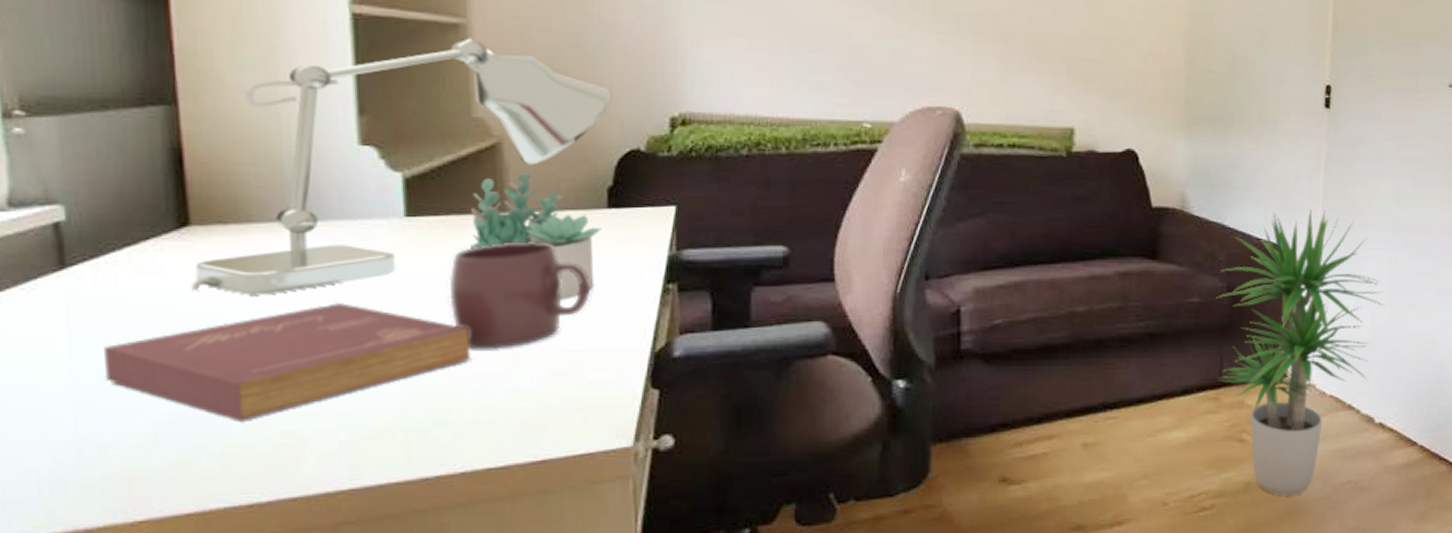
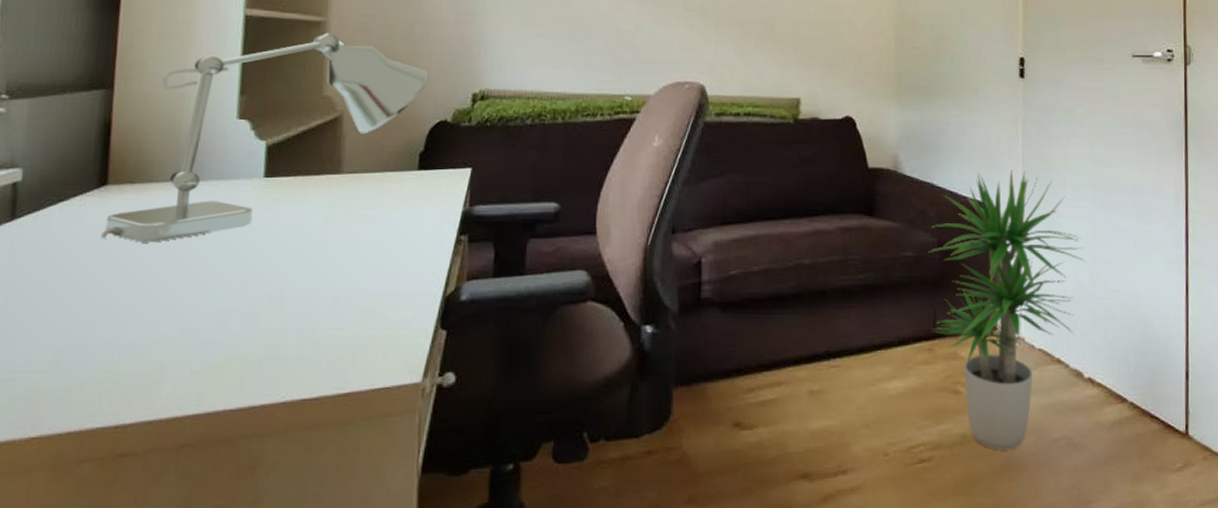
book: present [104,303,471,420] -> none [27,250,302,350]
mug: present [449,241,591,349] -> none [289,198,399,291]
succulent plant: present [469,173,602,298] -> none [309,141,412,247]

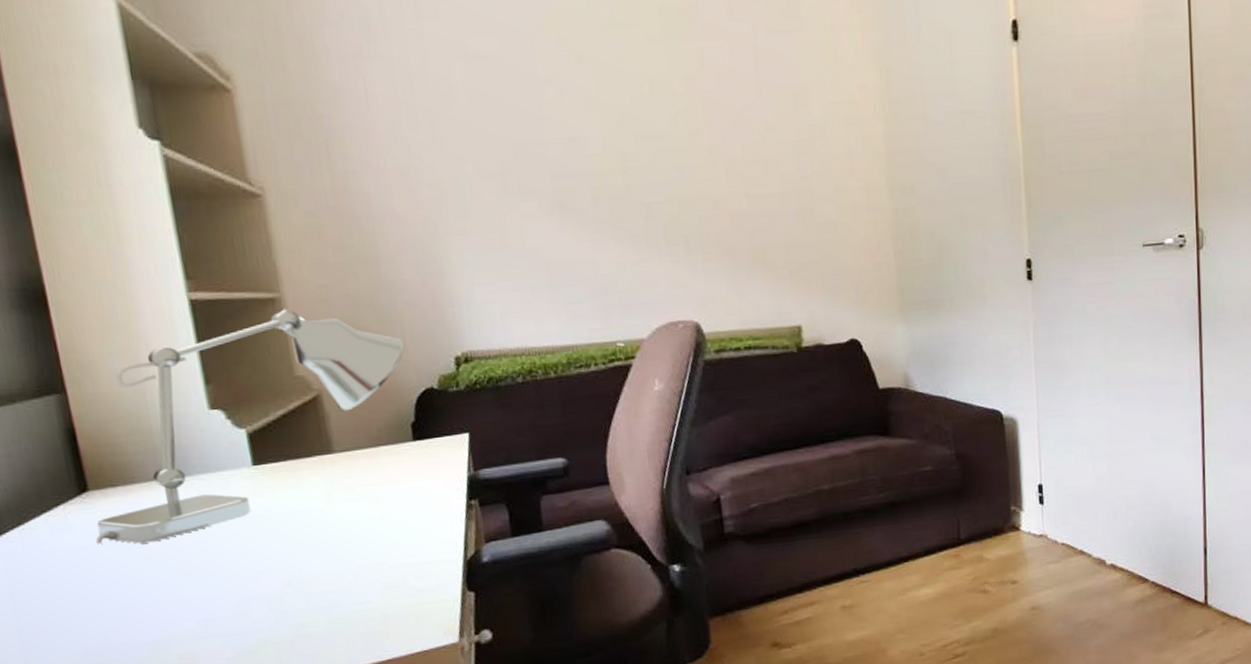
potted plant: present [929,170,1087,451] -> none [947,374,1105,638]

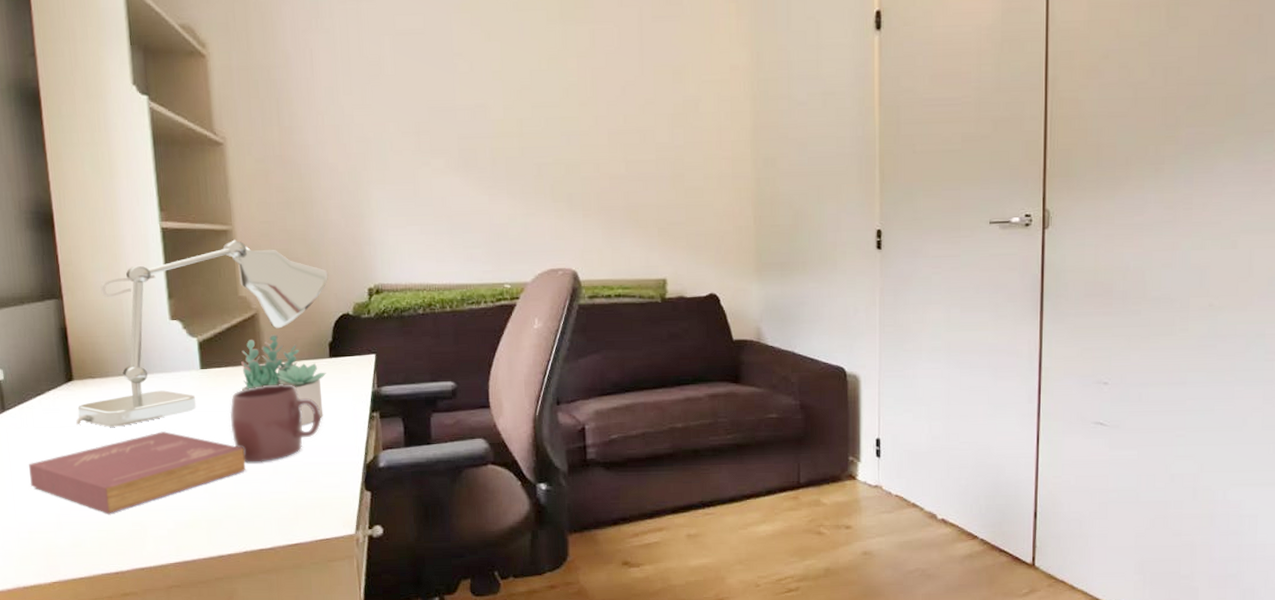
book: none [37,543,319,647] -> present [29,431,246,514]
mug: none [293,475,409,571] -> present [229,384,322,463]
succulent plant: none [303,418,411,522] -> present [241,334,326,425]

